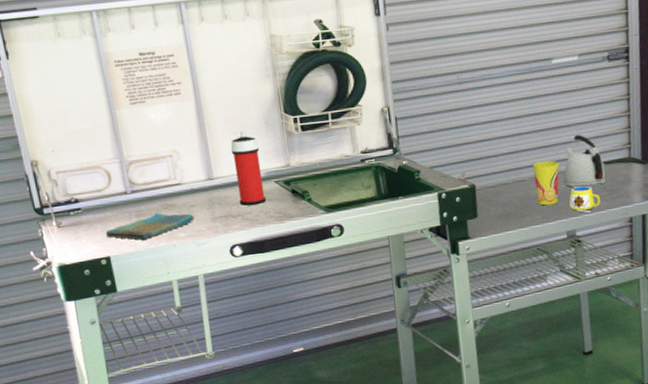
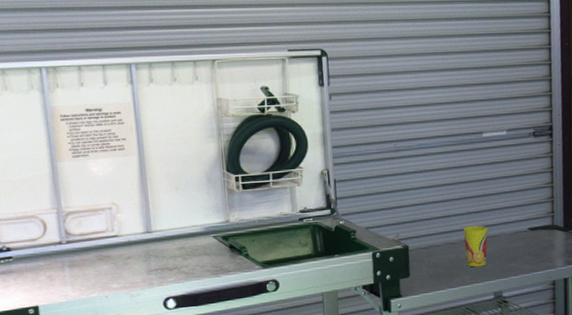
dish towel: present [105,212,195,240] -> none [35,263,129,290]
spray can: present [230,130,267,206] -> none [171,186,204,259]
kettle: present [563,134,606,187] -> none [492,202,531,251]
mug: present [569,186,600,213] -> none [496,250,526,276]

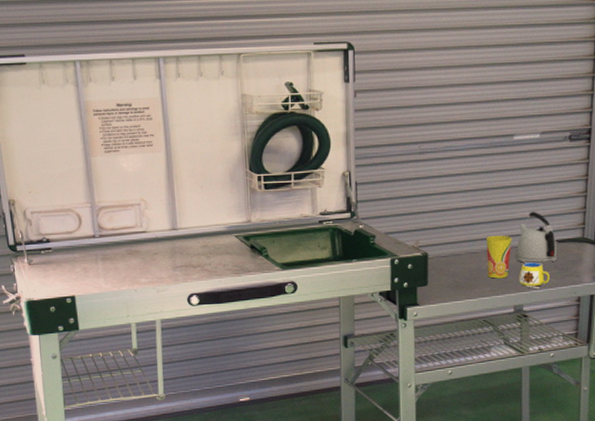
kettle: none [492,202,531,251] -> present [515,211,557,263]
mug: none [496,250,526,276] -> present [519,262,550,289]

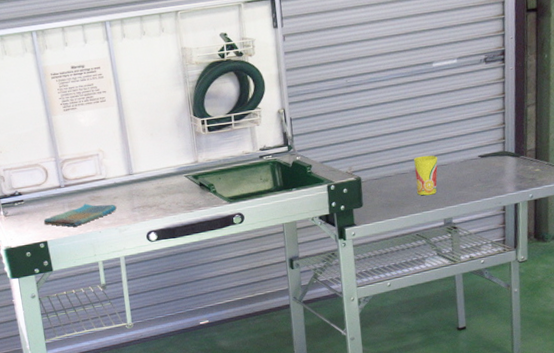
dish towel: none [72,257,156,282] -> present [43,203,117,227]
kettle: present [515,211,557,263] -> none [442,130,481,179]
mug: present [519,262,550,289] -> none [446,178,476,202]

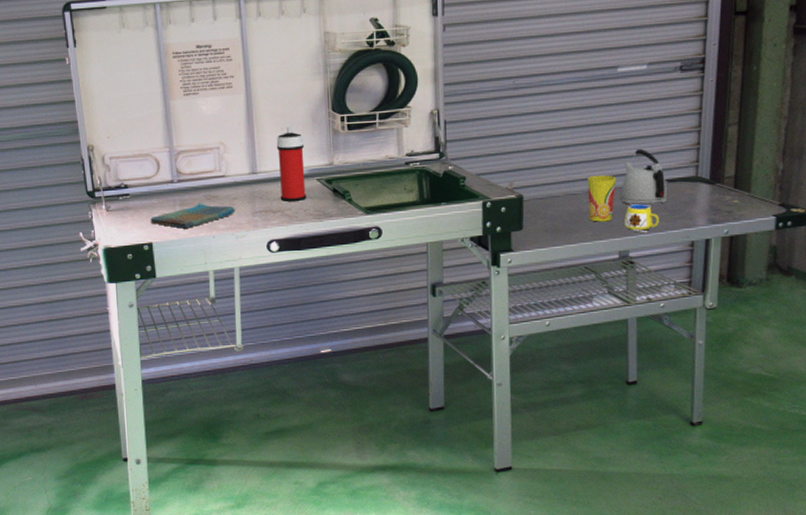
spray can: none [147,131,178,197] -> present [276,126,307,201]
kettle: none [442,130,481,179] -> present [620,148,667,204]
mug: none [446,178,476,202] -> present [624,204,659,233]

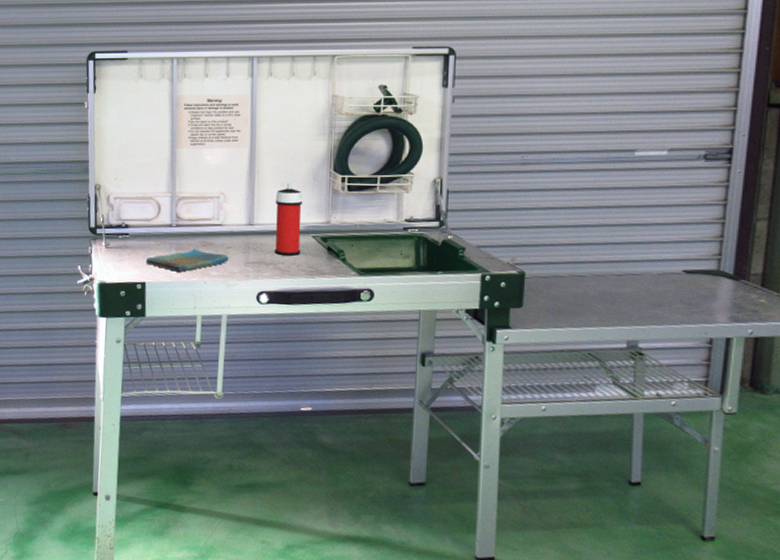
cup: present [588,175,617,222] -> none [595,258,628,308]
kettle: present [620,148,667,204] -> none [631,235,684,295]
mug: present [624,204,659,233] -> none [635,293,674,325]

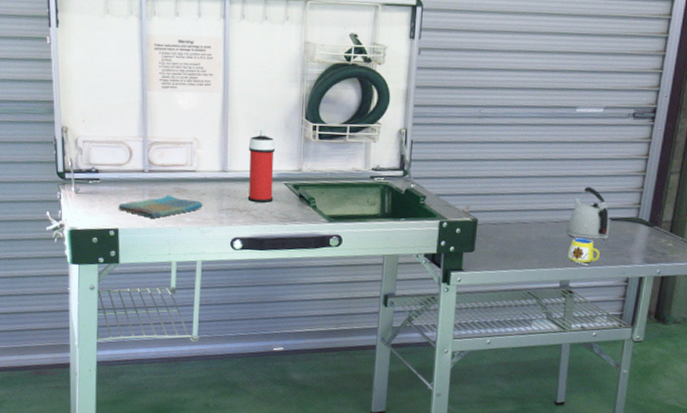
kettle: none [631,235,684,295] -> present [566,186,610,239]
mug: none [635,293,674,325] -> present [568,238,600,266]

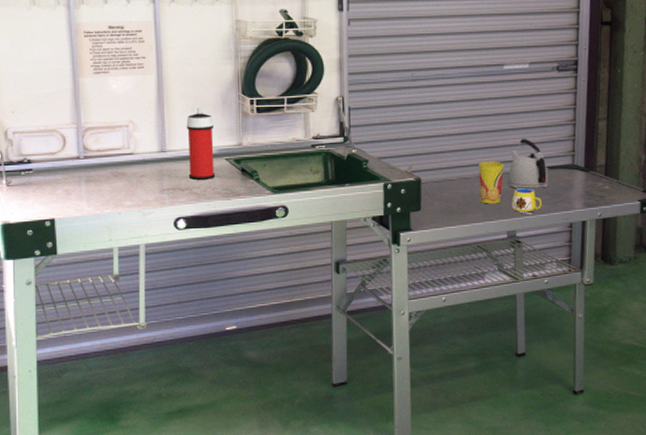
dish towel: present [118,195,203,218] -> none [53,180,143,205]
cup: none [536,207,565,252] -> present [479,161,504,204]

